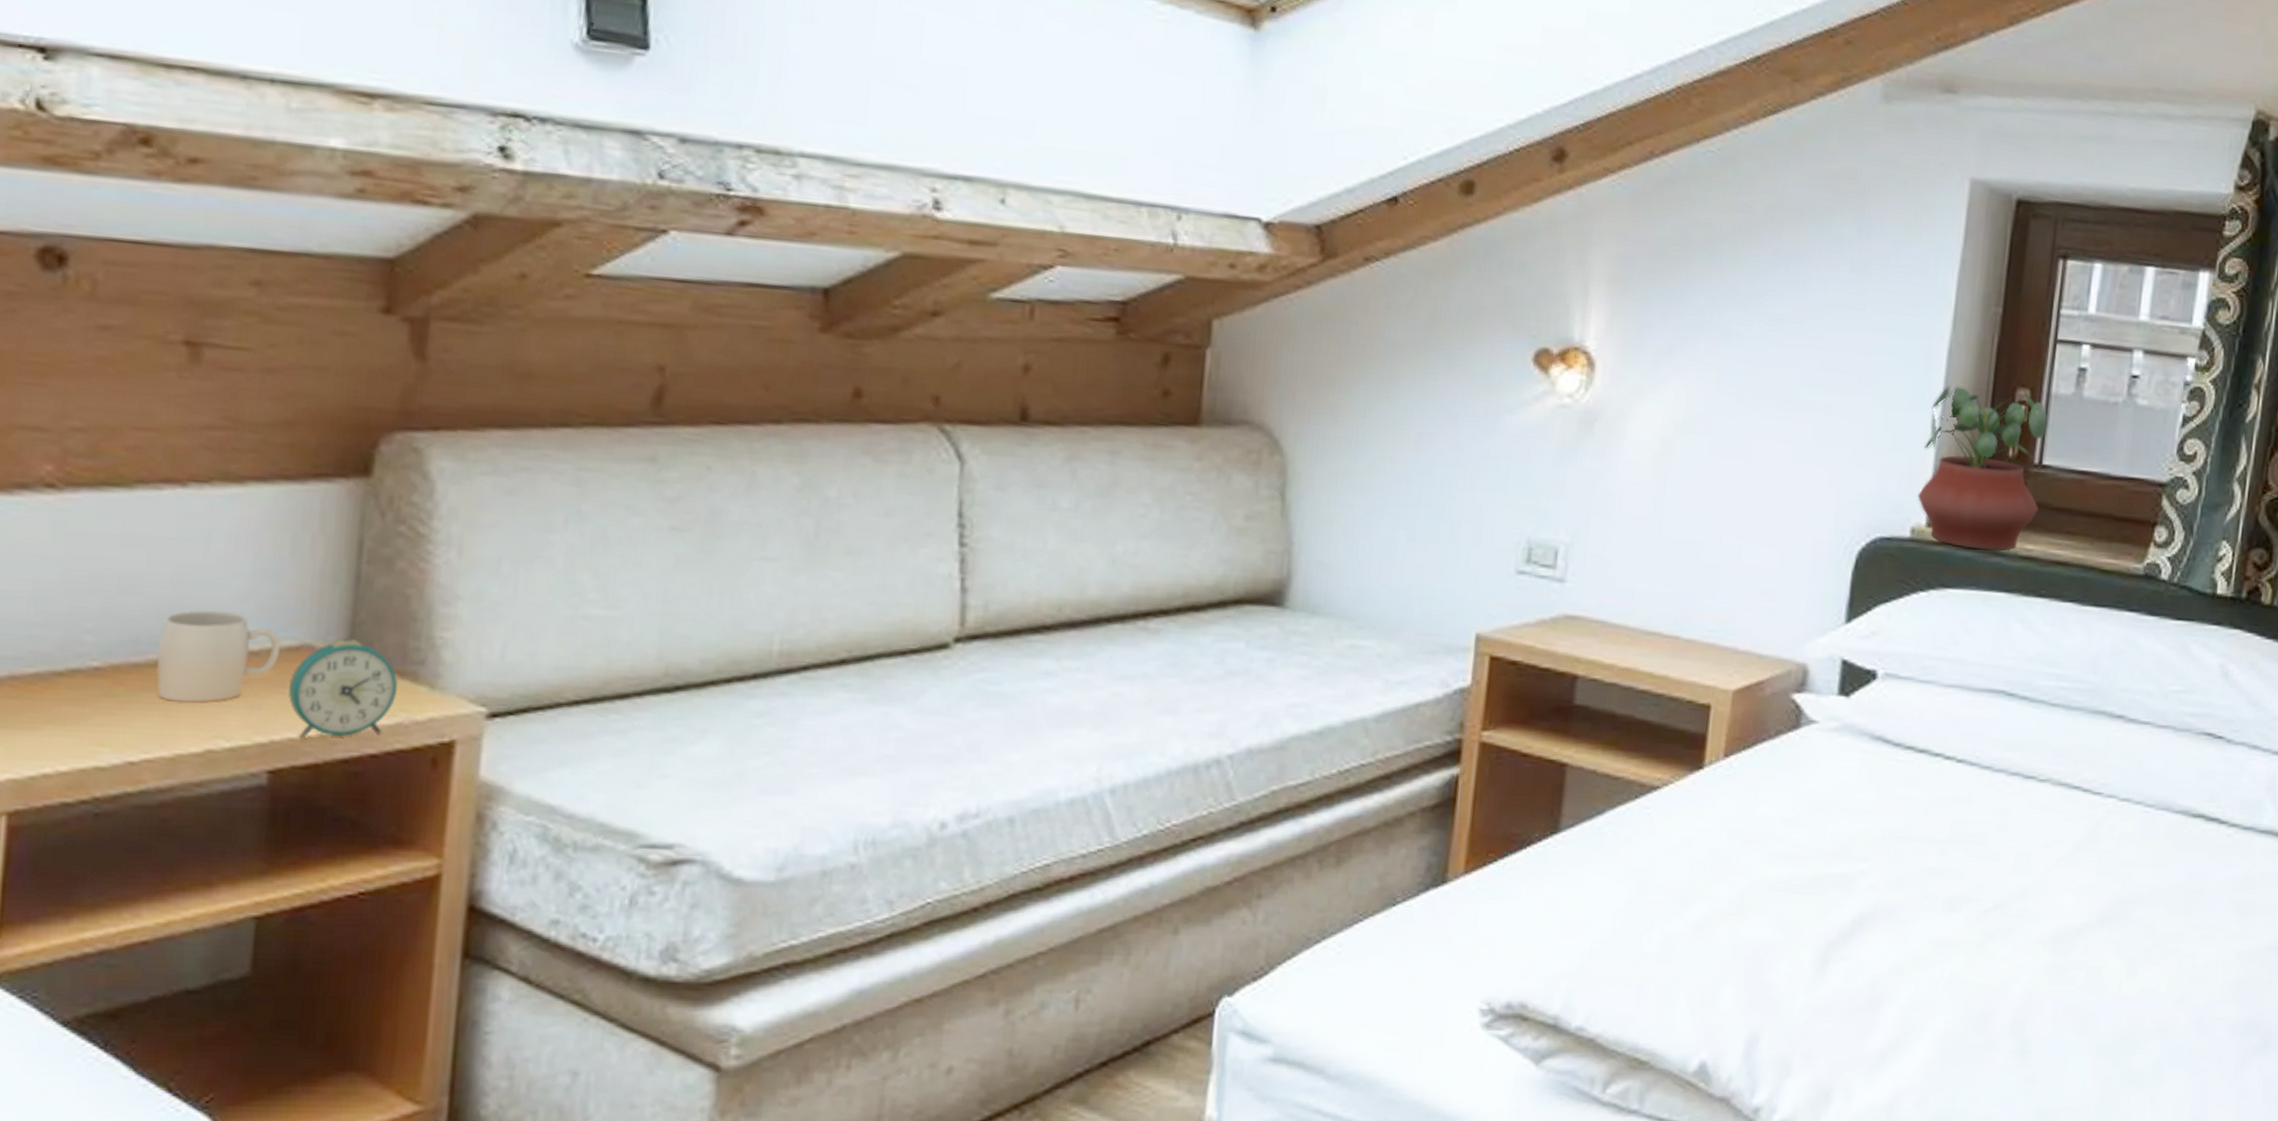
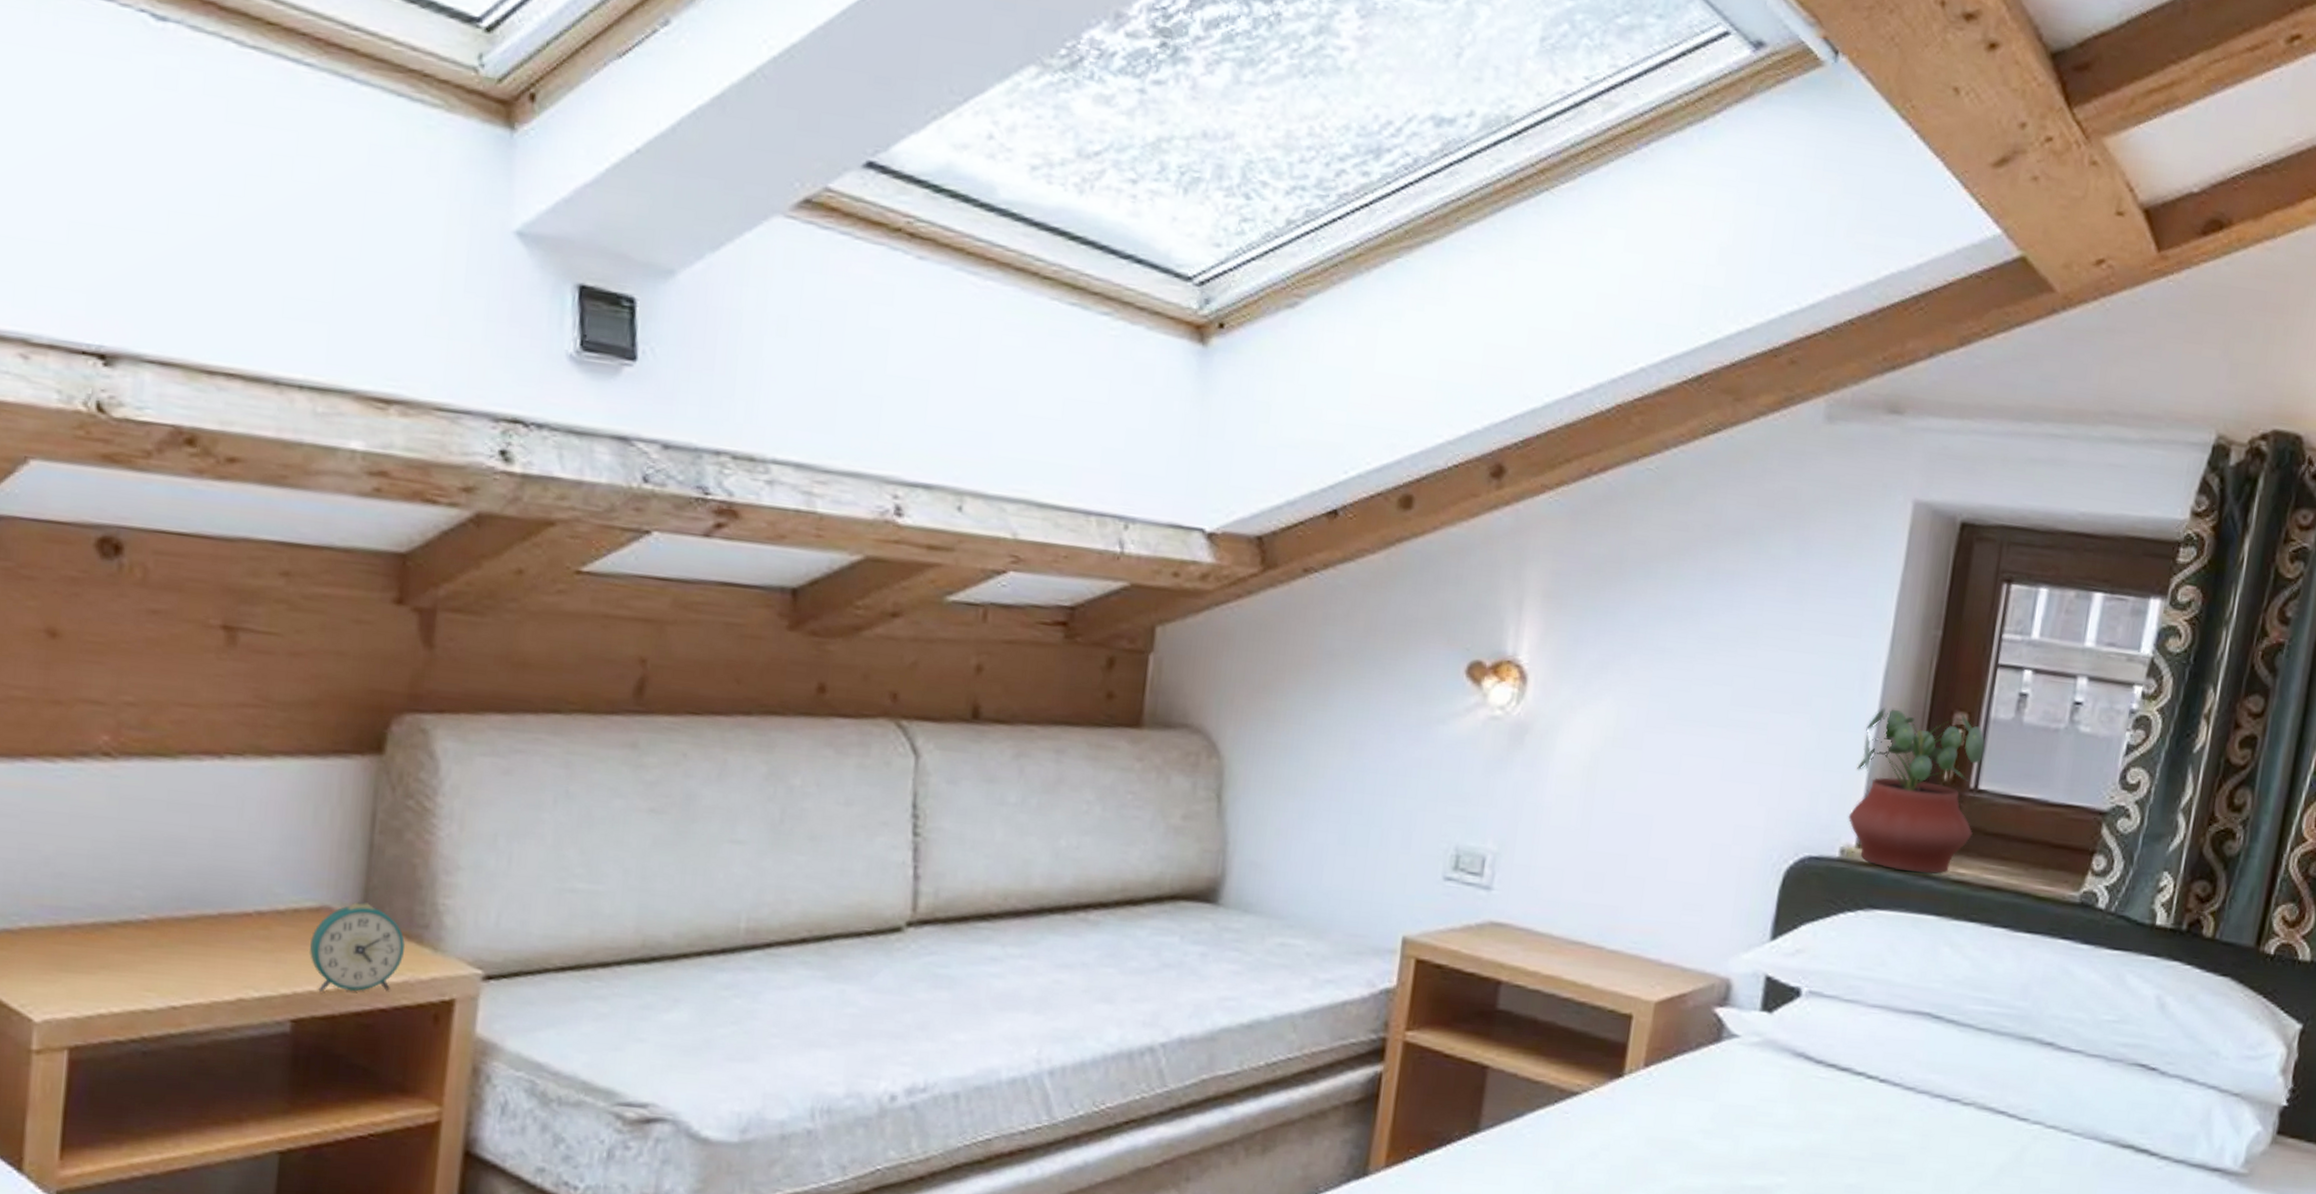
mug: present [155,610,281,703] -> none [195,871,304,956]

